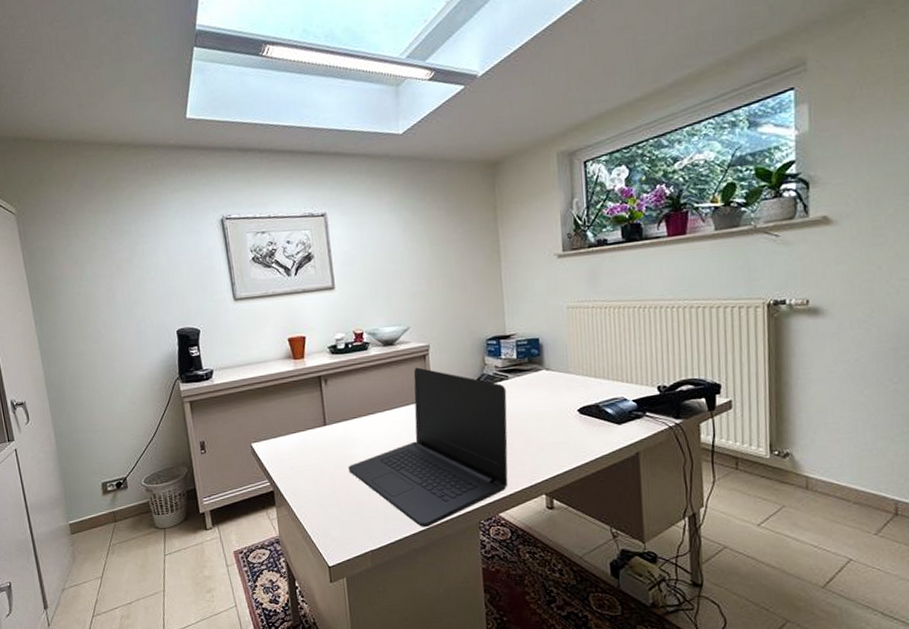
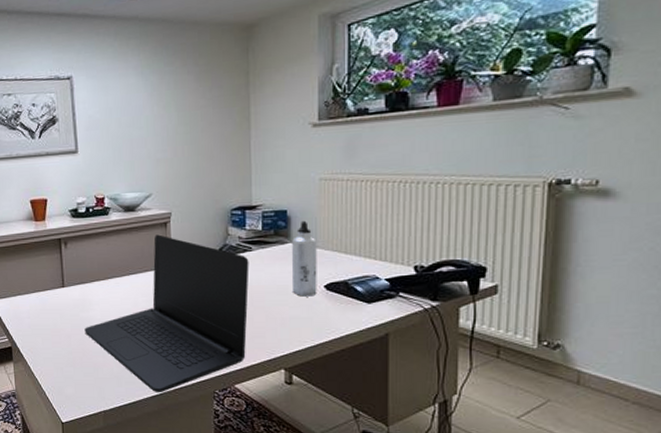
water bottle: none [545,347,572,422] -> present [291,220,317,297]

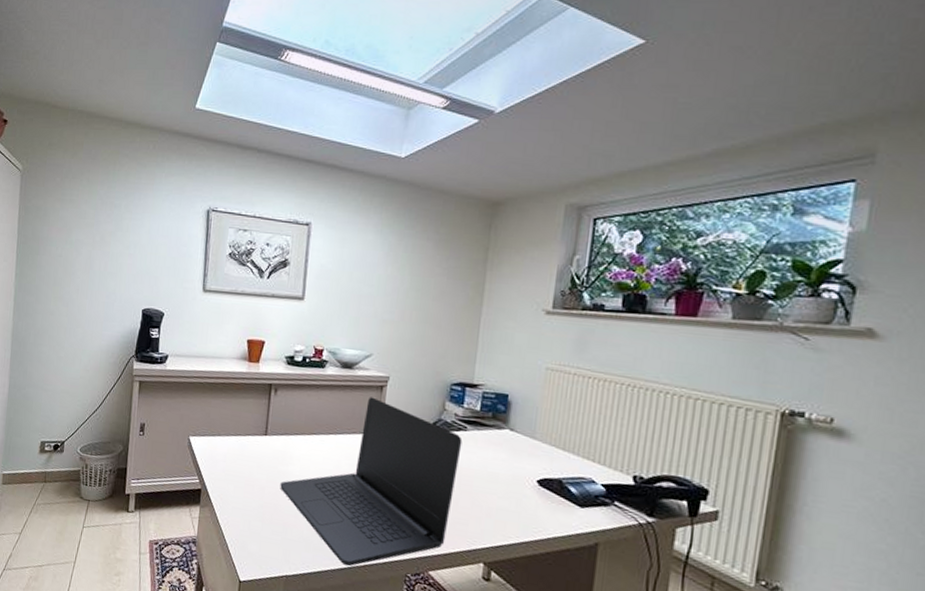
water bottle: present [291,220,317,297] -> none [503,408,535,490]

